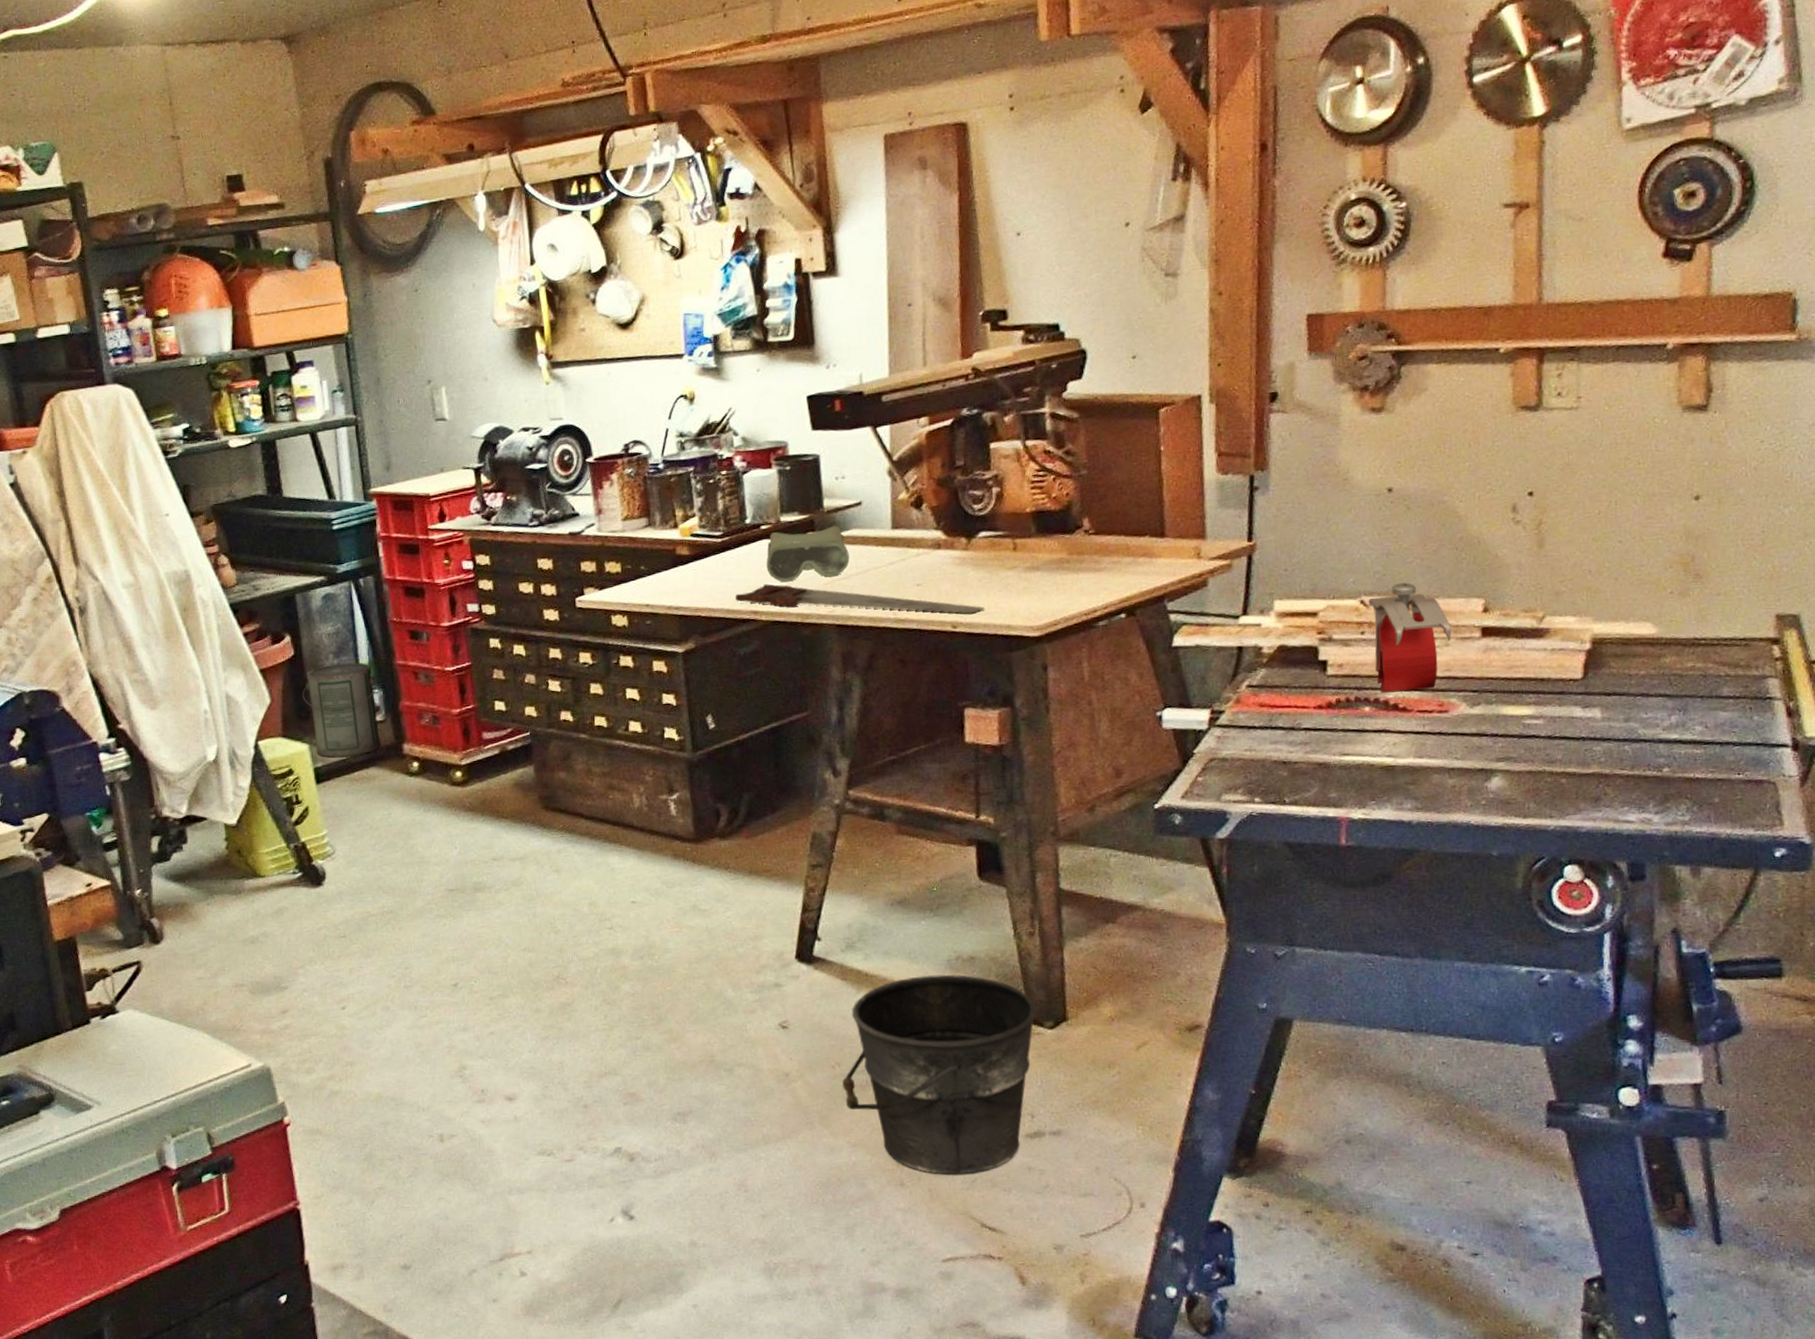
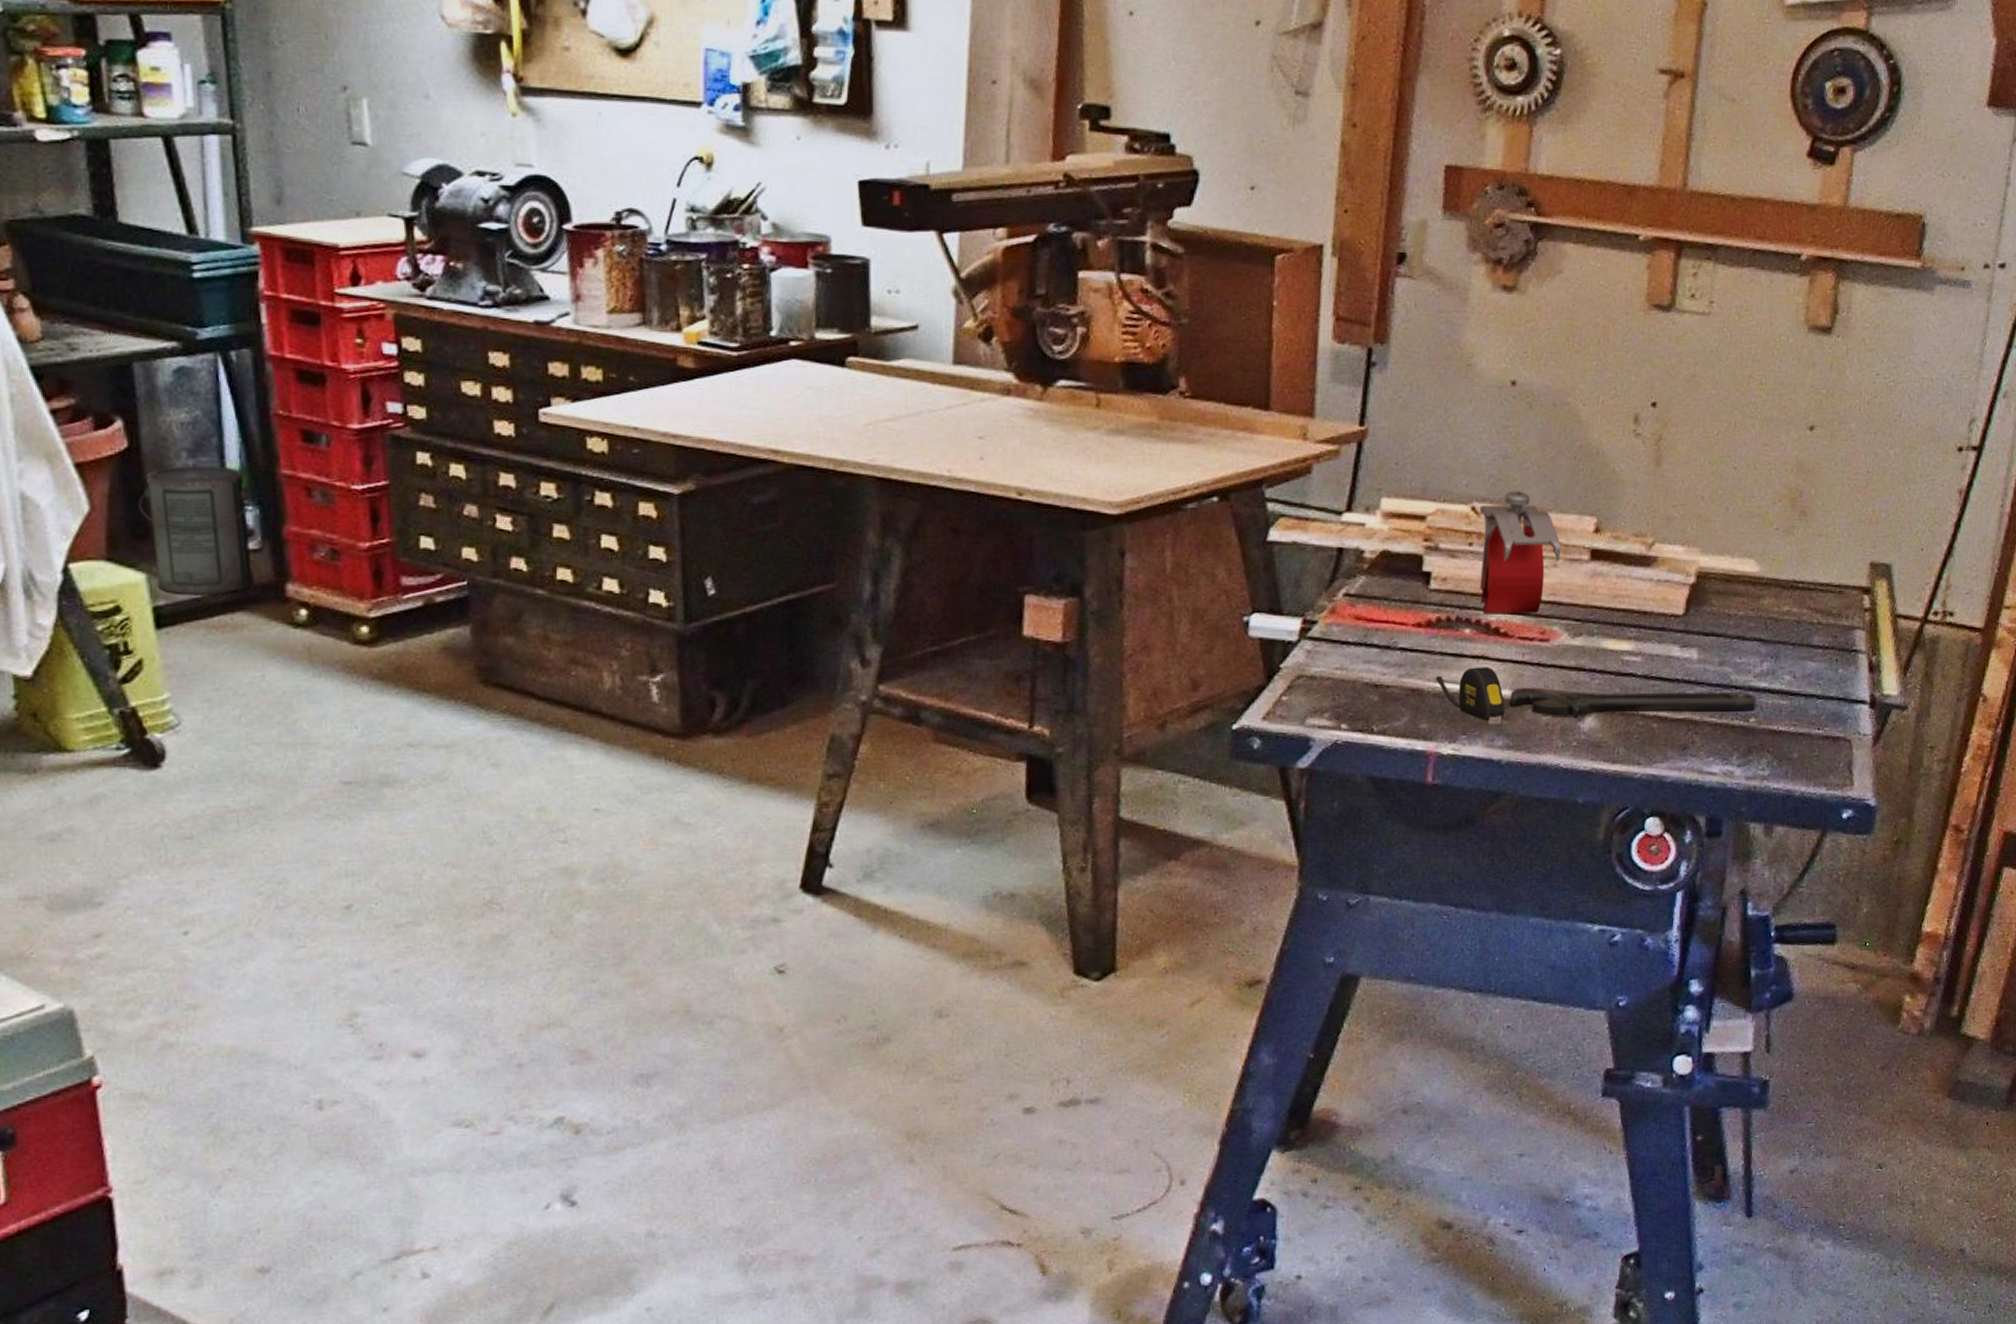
hand saw: present [735,584,984,614] -> none [752,417,1057,479]
goggles: present [766,525,850,582] -> none [793,352,899,417]
bucket: present [842,974,1038,1175] -> none [848,913,1083,1150]
tape measure: none [1341,739,1412,790] -> present [1436,667,1506,724]
wrench: none [1414,744,1668,779] -> present [1510,687,1756,718]

